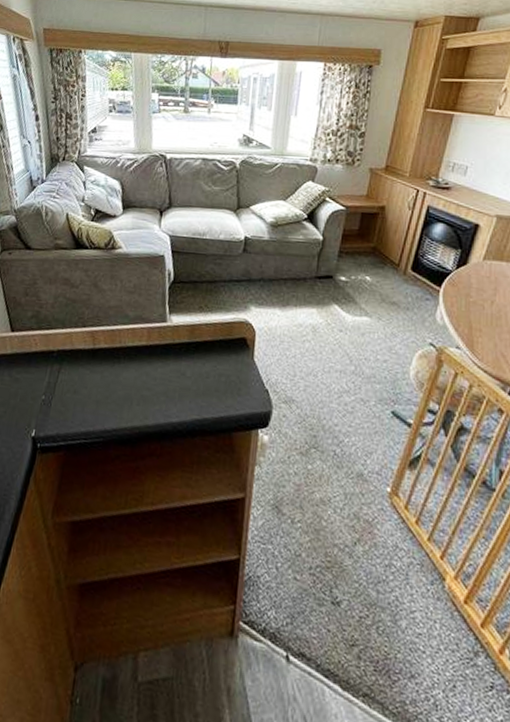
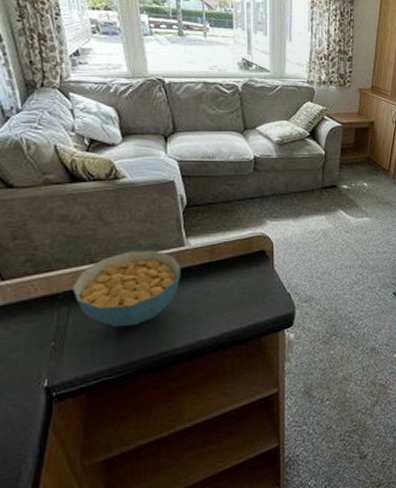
cereal bowl: none [64,320,162,394] -> present [72,250,181,328]

